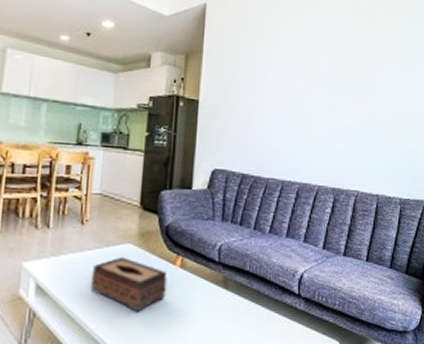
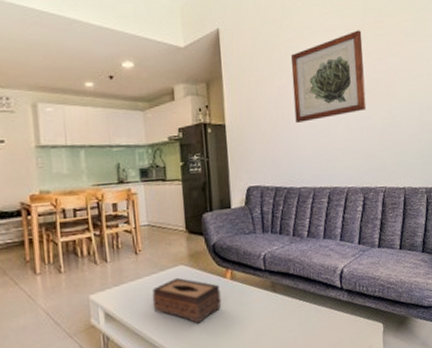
wall art: none [272,26,350,111] -> present [290,30,367,123]

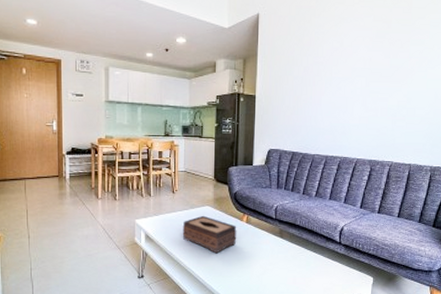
wall art: present [290,30,367,123] -> none [317,19,389,99]

